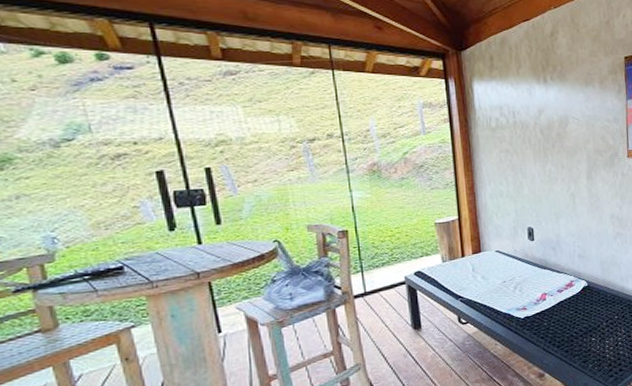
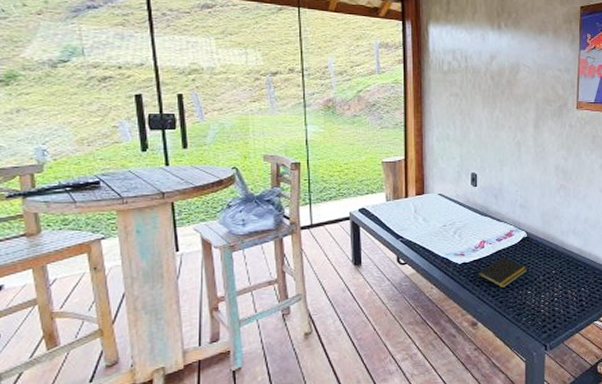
notepad: none [541,307,590,338] -> present [477,257,527,289]

